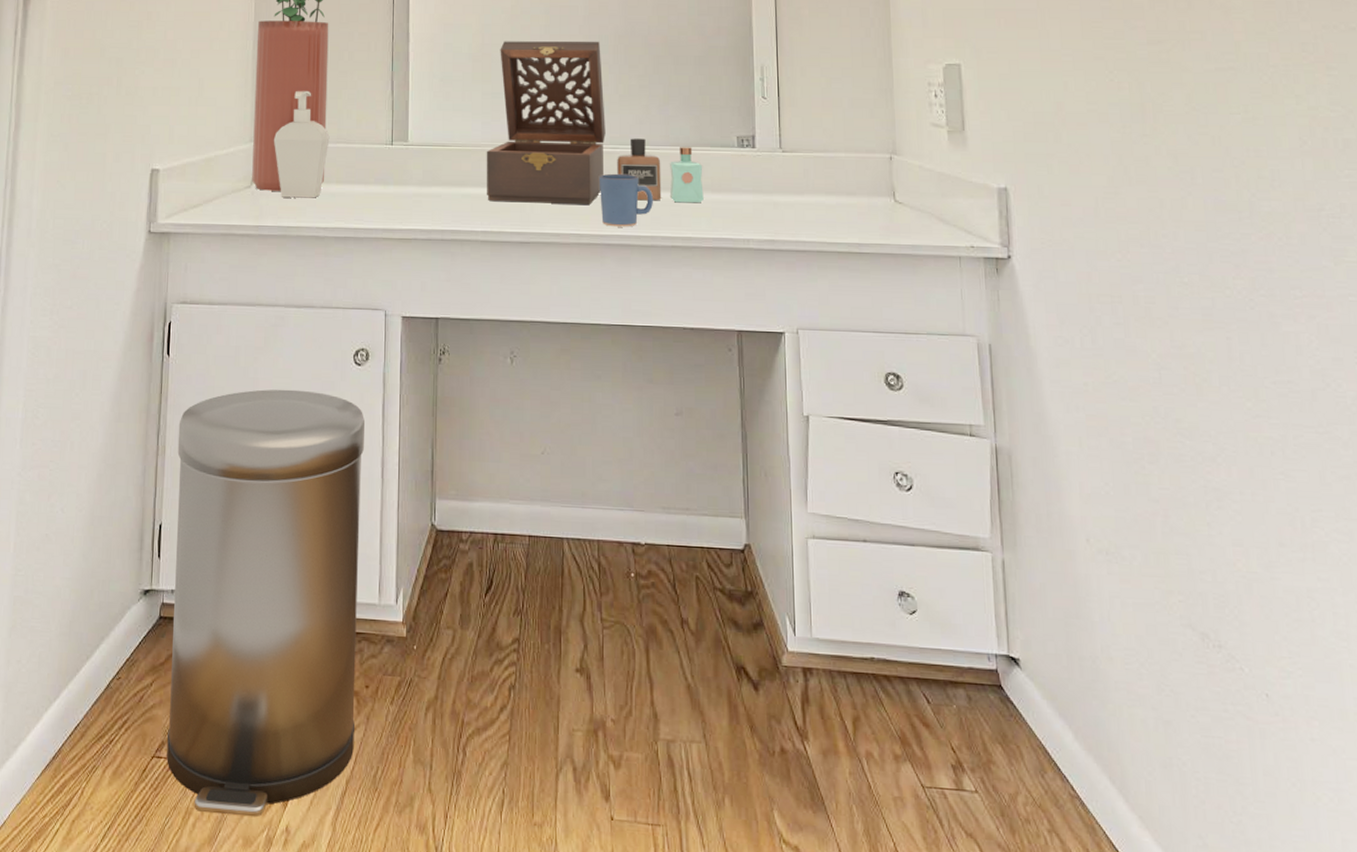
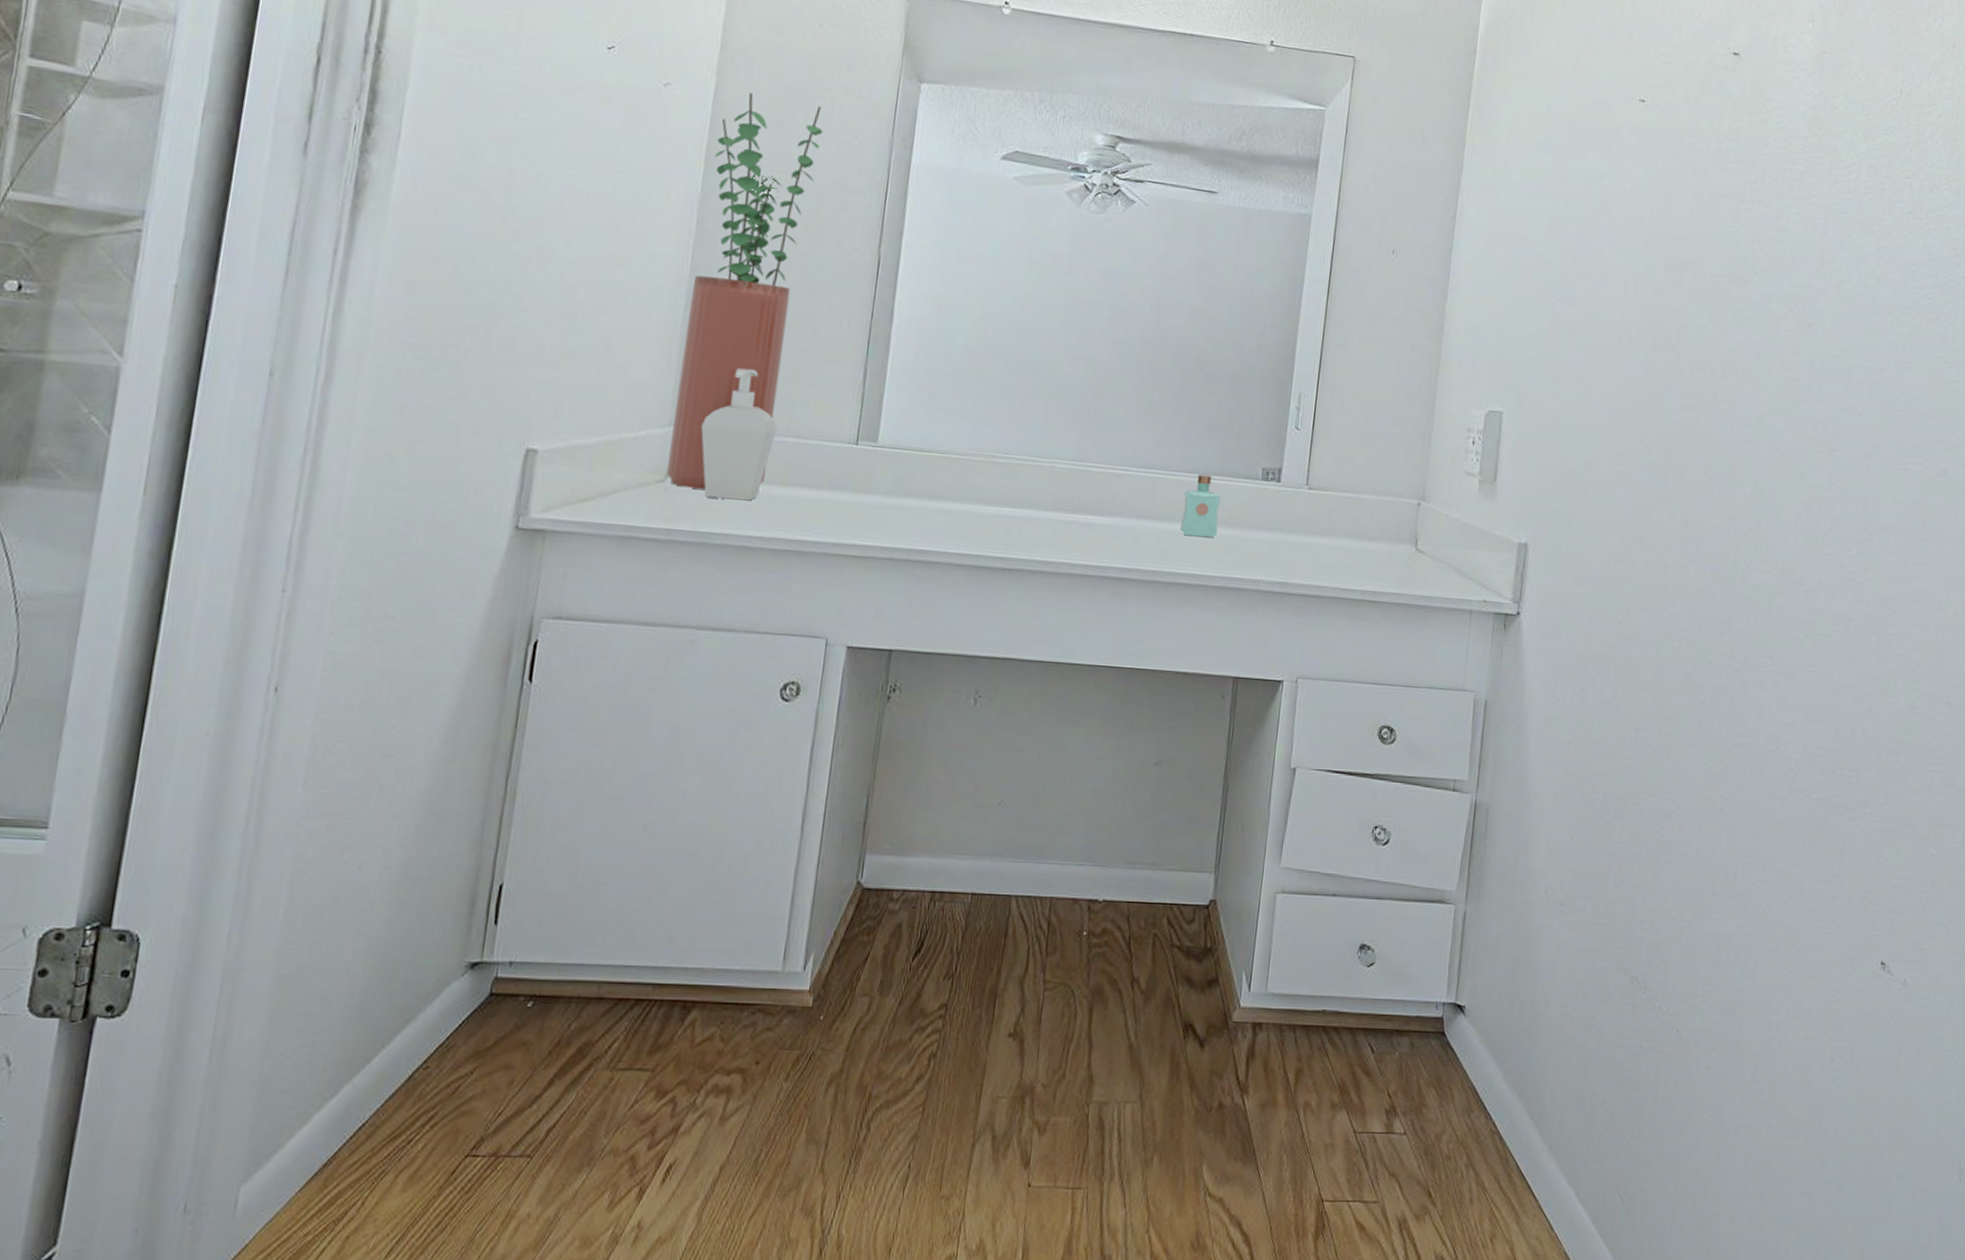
pedal bin: present [167,389,364,818] -> none [485,726,787,1215]
jewelry box: present [486,41,606,204] -> none [968,335,1124,531]
mug: present [598,173,654,227] -> none [1099,498,1162,560]
perfume: present [616,138,662,201] -> none [1123,460,1176,533]

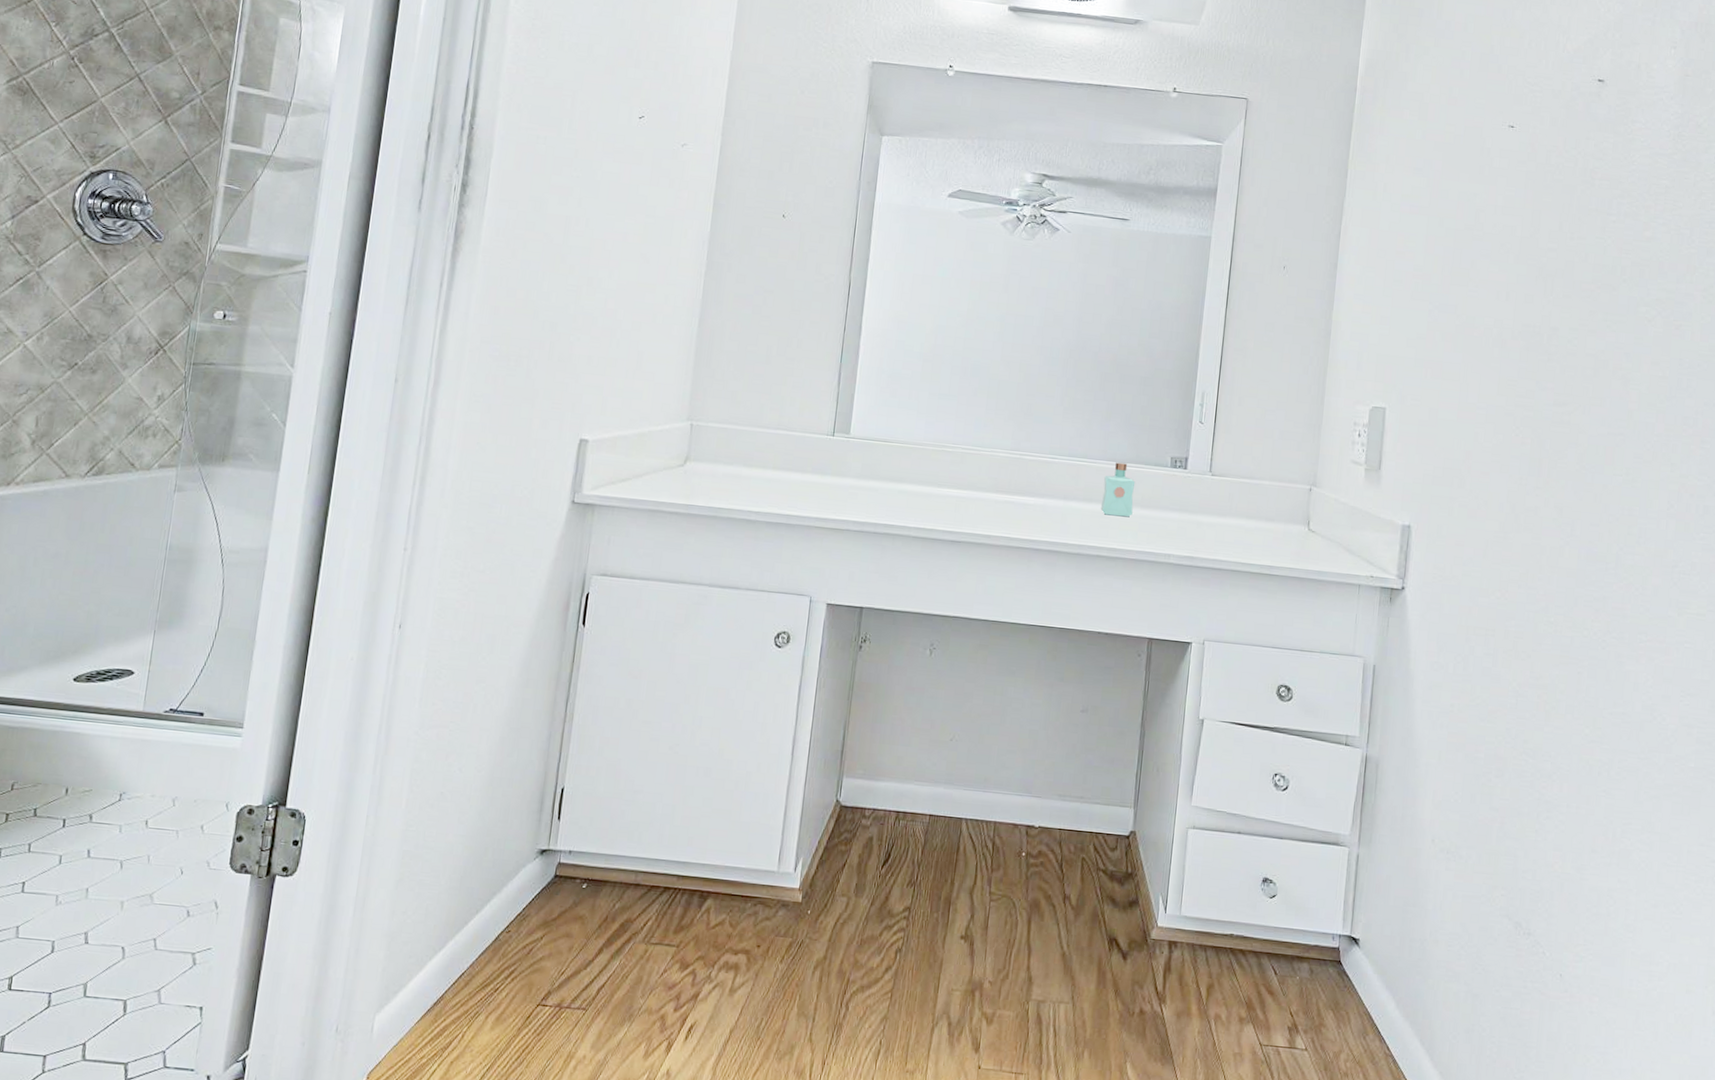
vase: present [667,92,823,489] -> none [685,148,804,472]
soap bottle: present [700,367,777,501] -> none [711,373,771,482]

